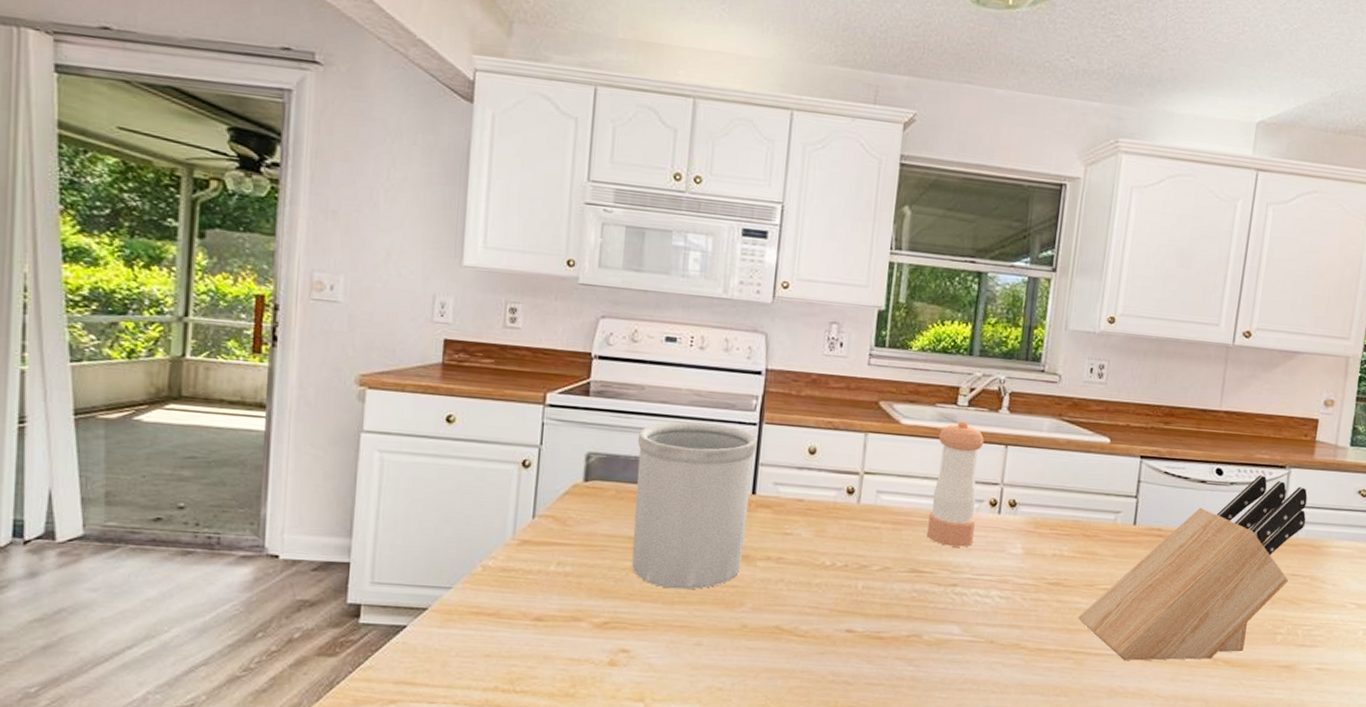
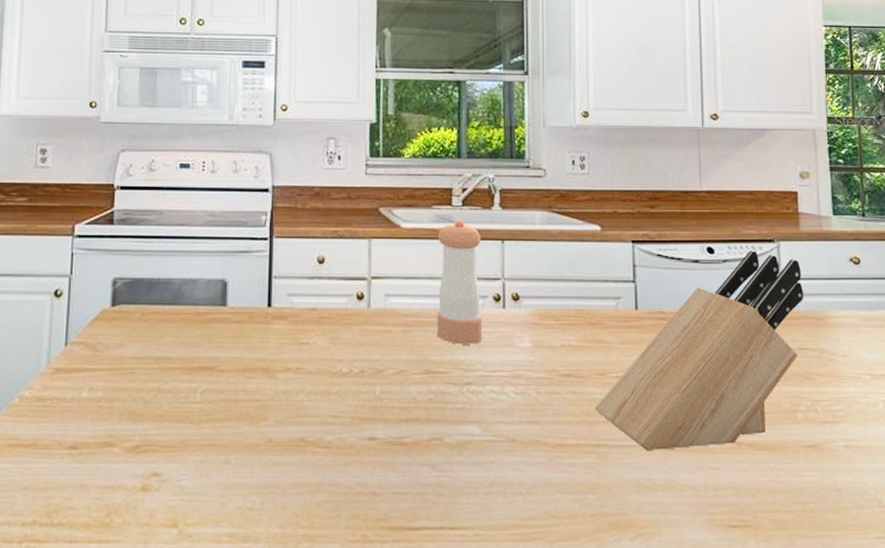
utensil holder: present [632,421,757,590] -> none [159,242,269,407]

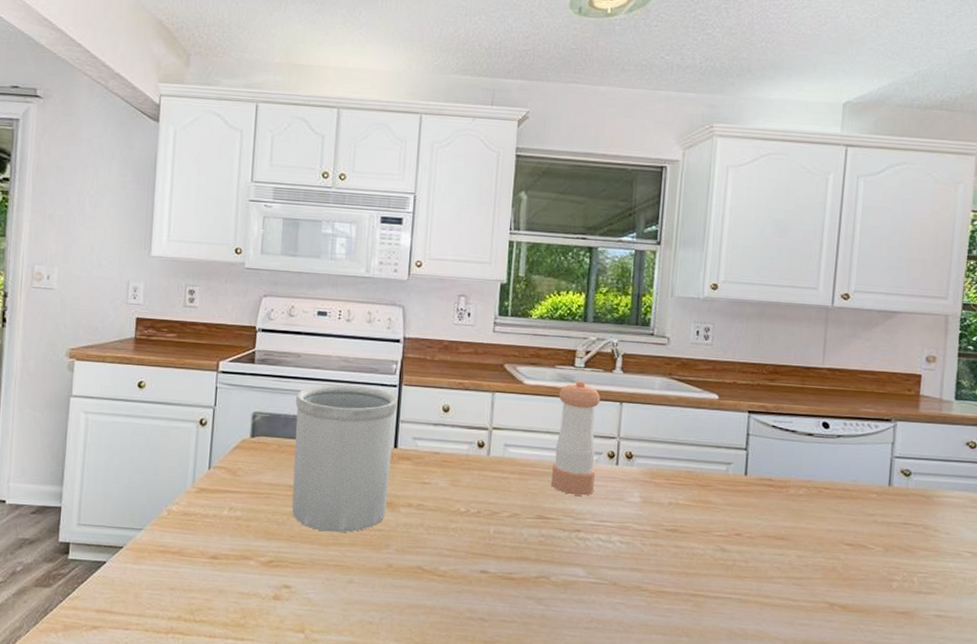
utensil holder: none [159,242,269,407] -> present [292,384,398,533]
knife block: present [594,250,804,450] -> none [695,427,915,604]

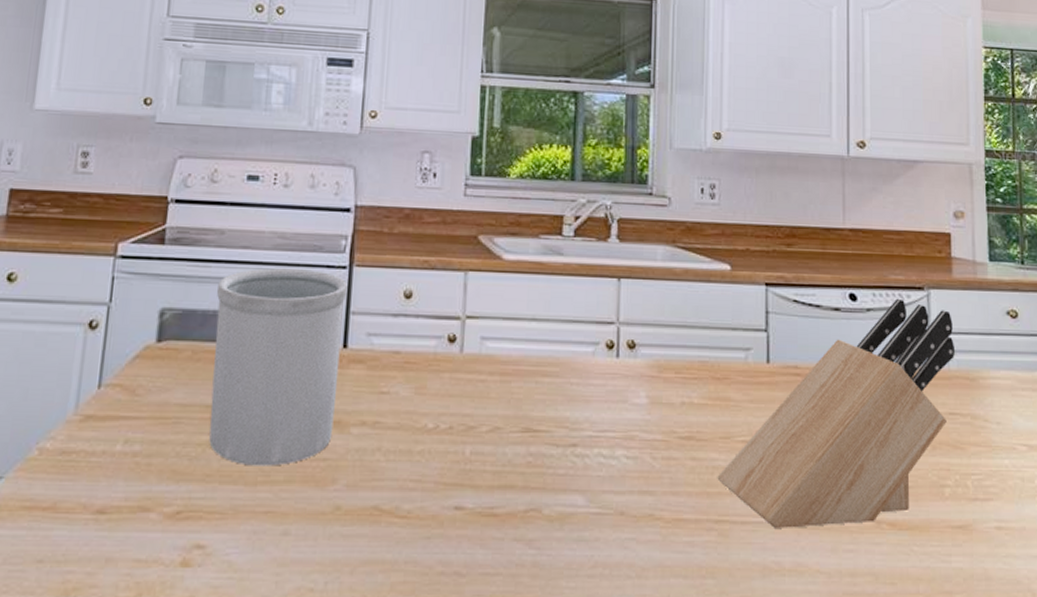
pepper shaker: present [551,380,601,496] -> none [539,252,595,399]
knife block: none [695,427,915,604] -> present [717,298,956,528]

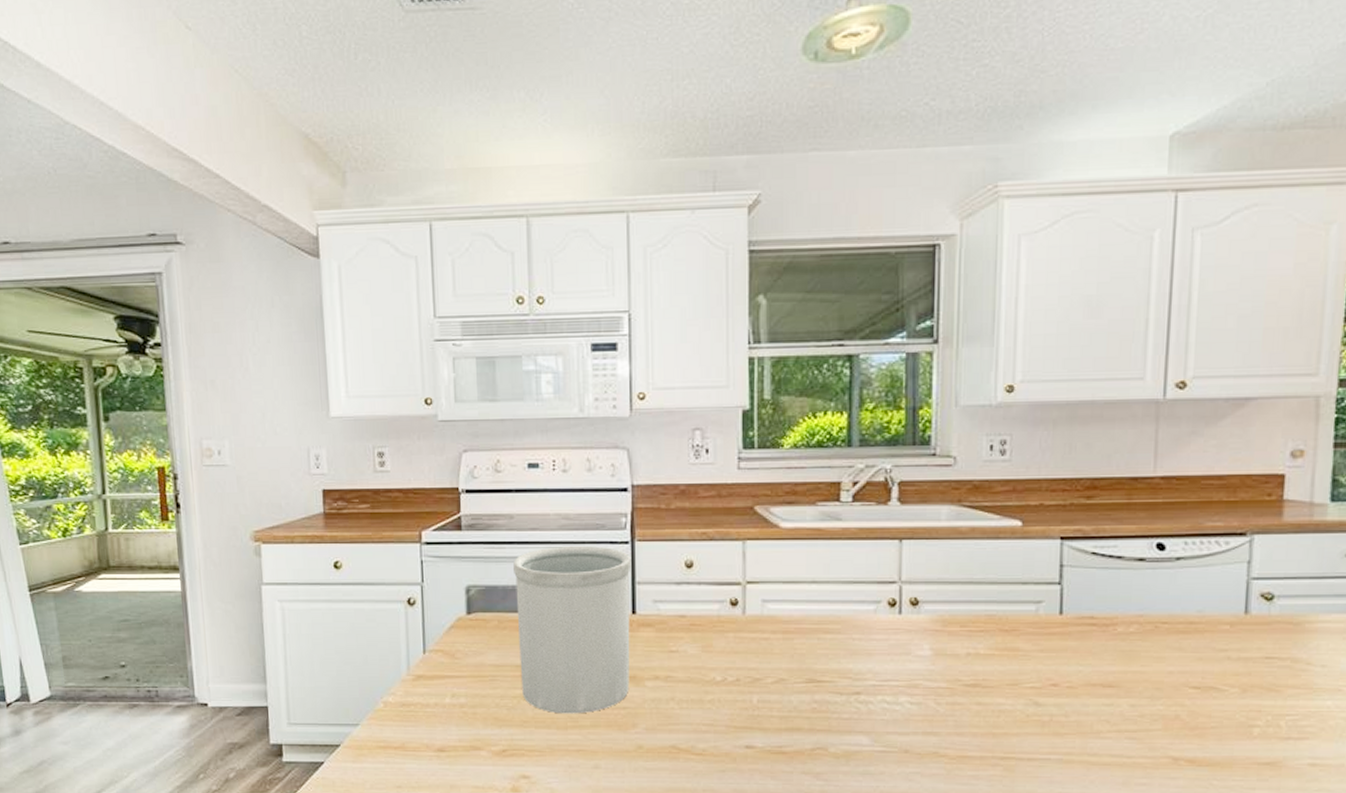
knife block: present [717,298,956,528] -> none [1003,545,1279,764]

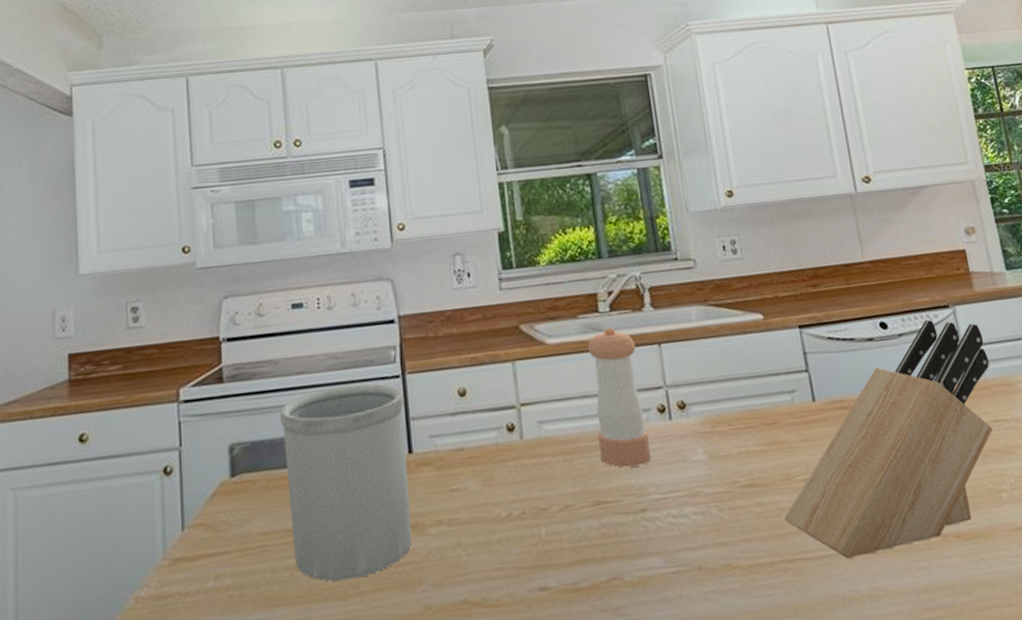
pepper shaker: none [822,517,875,653] -> present [587,327,651,468]
knife block: none [1003,545,1279,764] -> present [784,319,993,558]

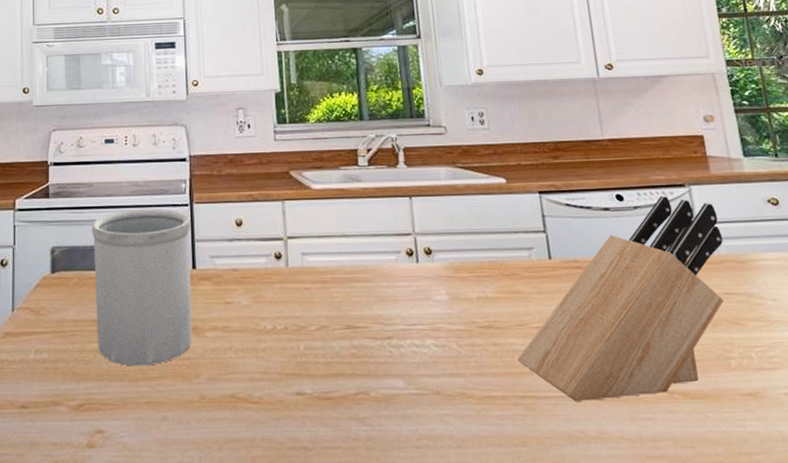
pepper shaker: present [587,327,651,468] -> none [347,179,398,300]

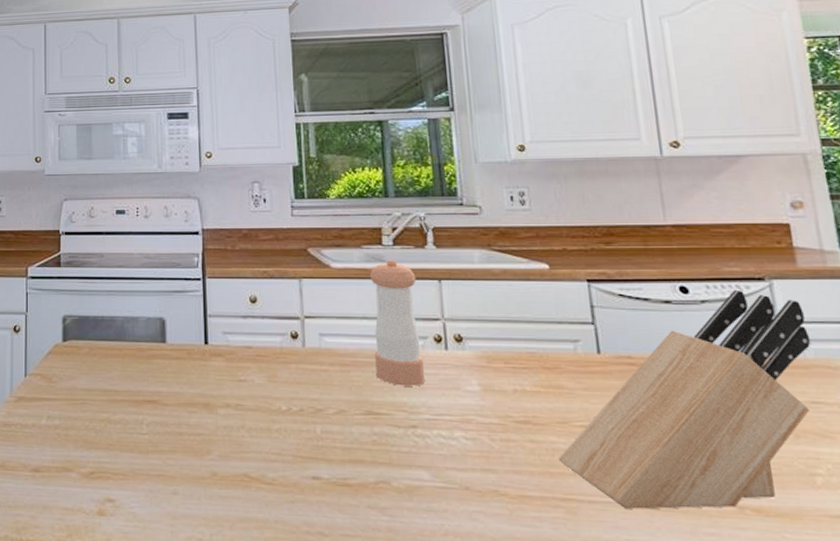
utensil holder: present [92,209,192,366] -> none [103,282,204,439]
pepper shaker: none [347,179,398,300] -> present [369,259,424,386]

